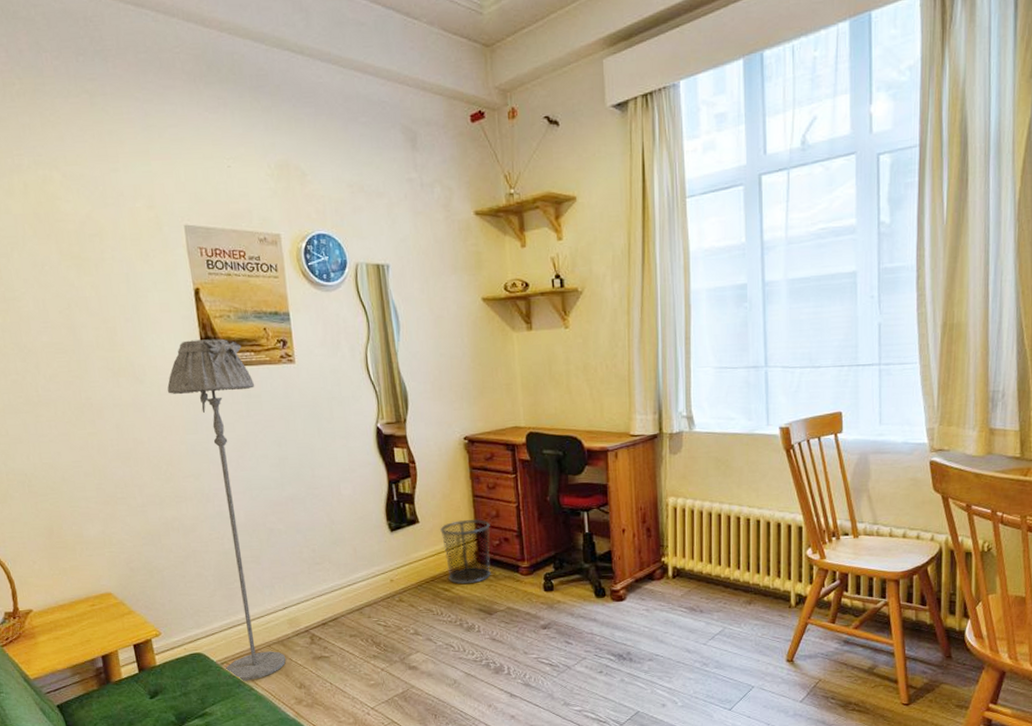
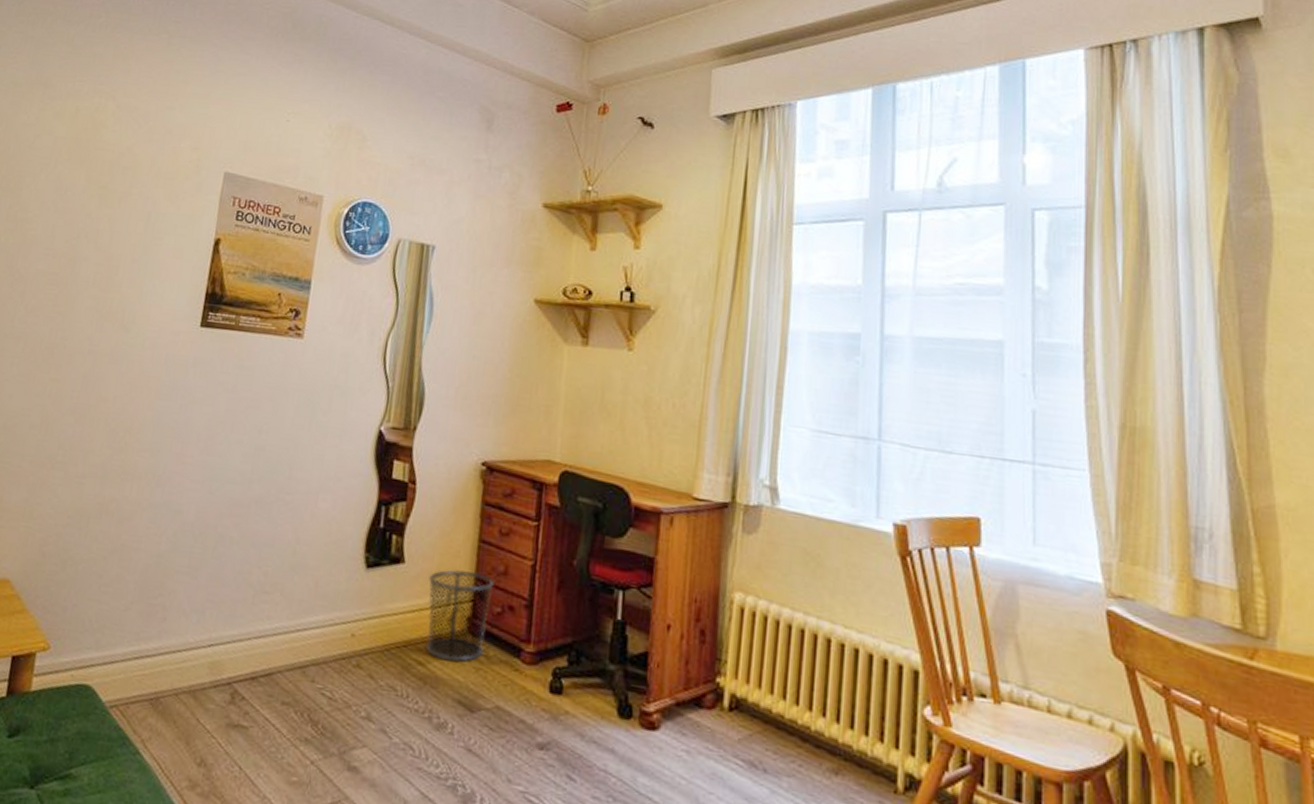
floor lamp: present [167,338,286,682] -> none [112,293,251,740]

